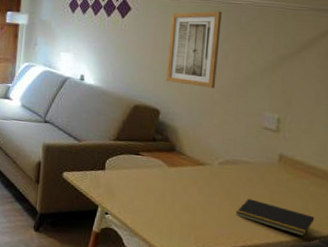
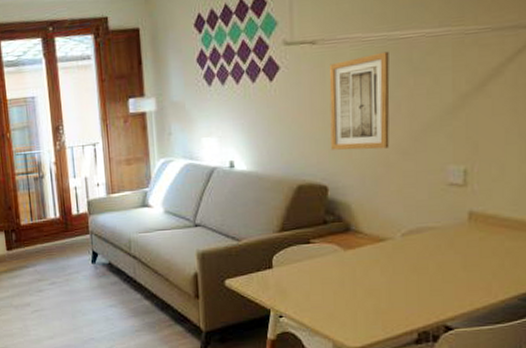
notepad: present [235,198,315,237] -> none [425,268,513,299]

